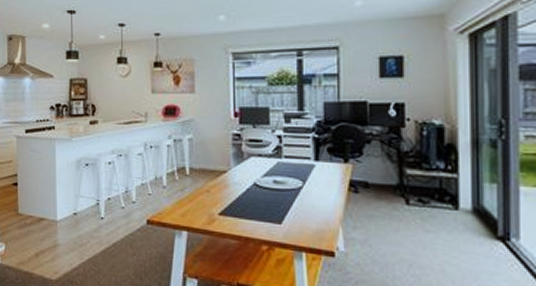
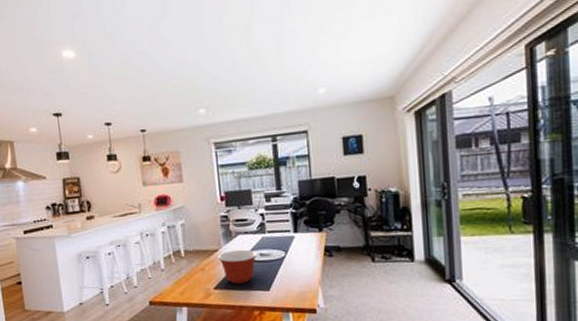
mixing bowl: none [226,173,271,212] -> present [218,249,258,284]

